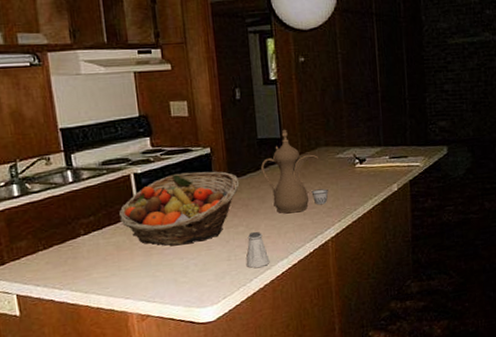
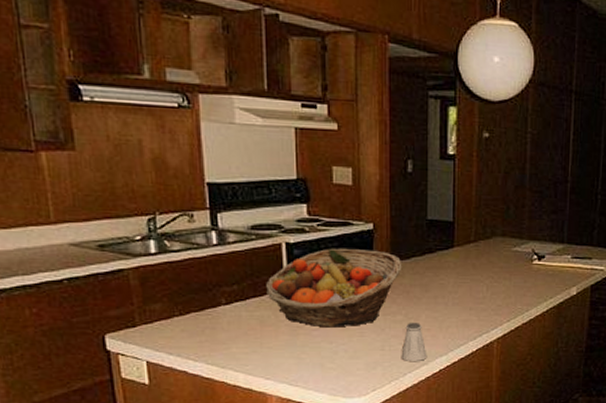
teapot: present [261,129,329,214] -> none [428,212,500,307]

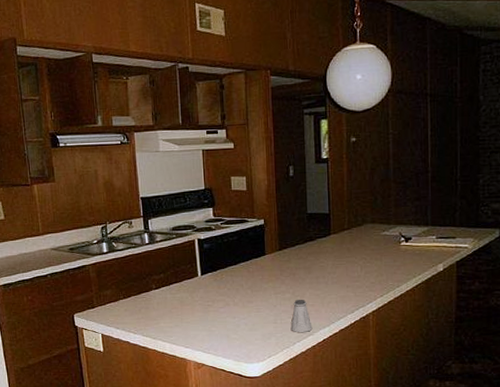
fruit basket: present [265,248,402,328] -> none [183,240,289,305]

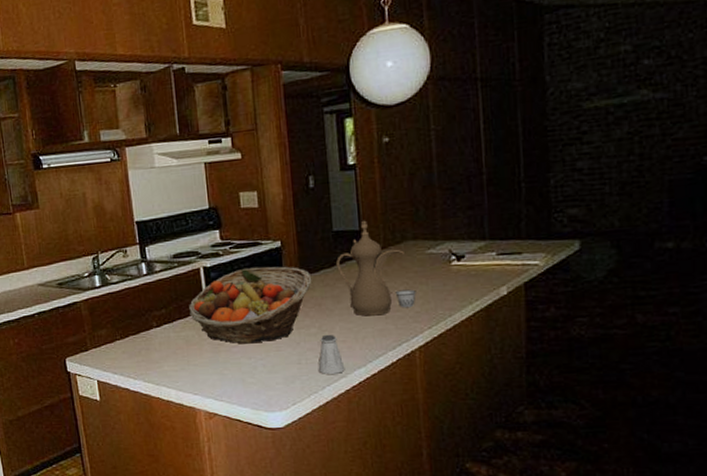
fruit basket: none [183,240,289,305] -> present [188,266,312,344]
teapot: none [309,205,372,285] -> present [336,220,416,316]

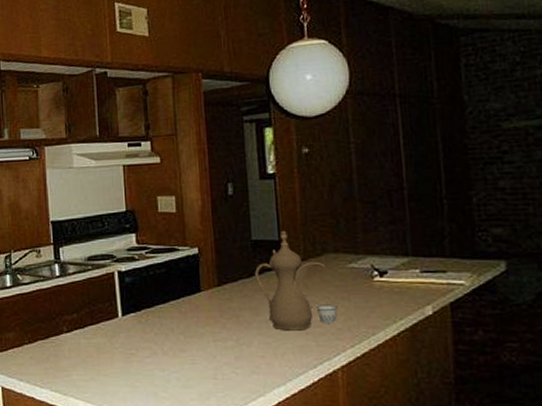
fruit basket: present [188,266,312,344] -> none [100,273,230,355]
saltshaker: present [318,334,345,374] -> none [235,348,264,392]

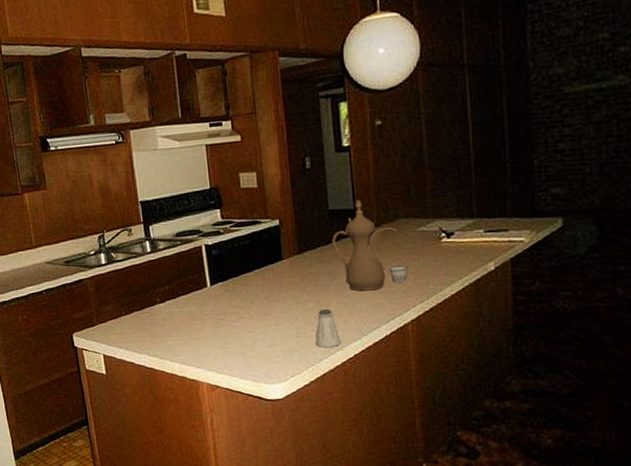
saltshaker: none [235,348,264,392] -> present [315,308,341,347]

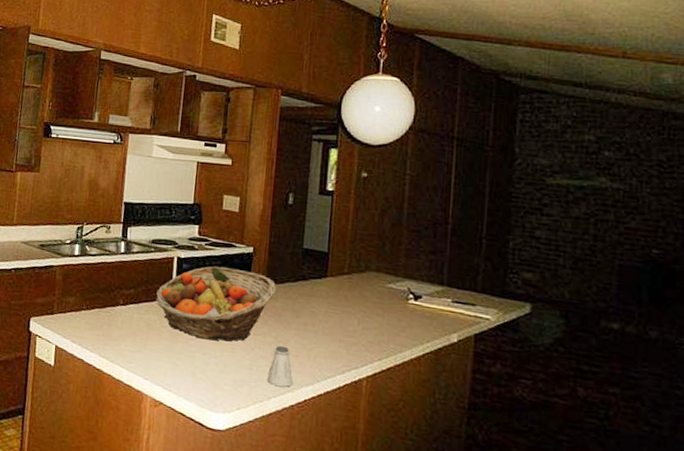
fruit basket: none [190,244,309,319] -> present [155,266,277,341]
teapot: present [332,199,409,292] -> none [301,244,372,338]

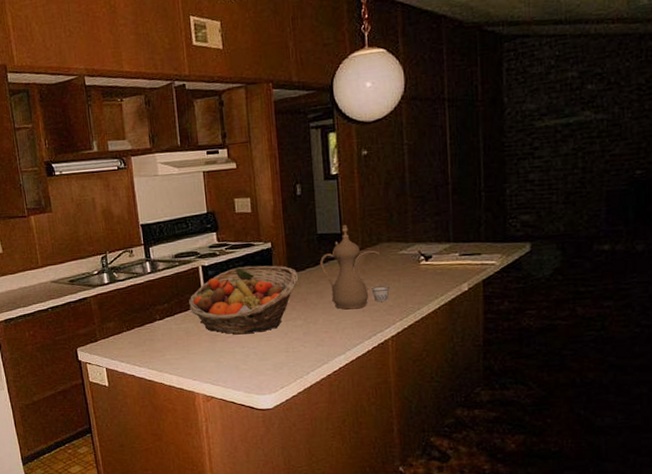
saltshaker: present [267,345,294,387] -> none [303,325,327,361]
teapot: none [301,244,372,338] -> present [320,224,390,310]

